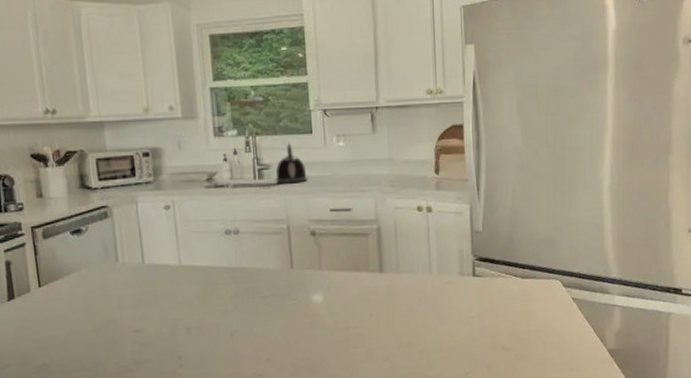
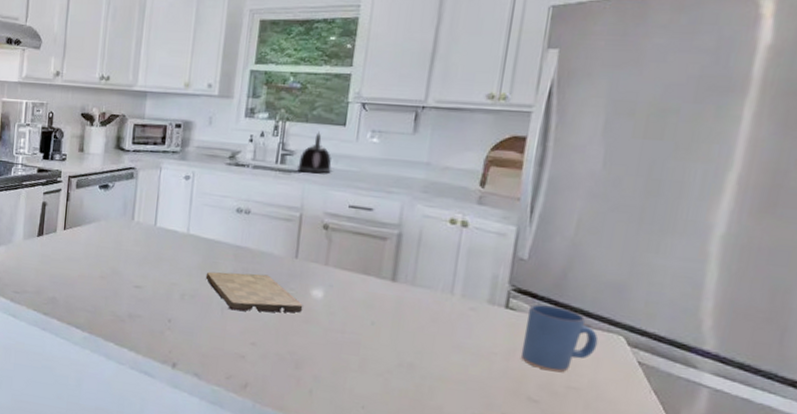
cutting board: none [207,290,308,333] -> present [205,271,303,313]
mug: none [490,266,543,322] -> present [520,304,599,373]

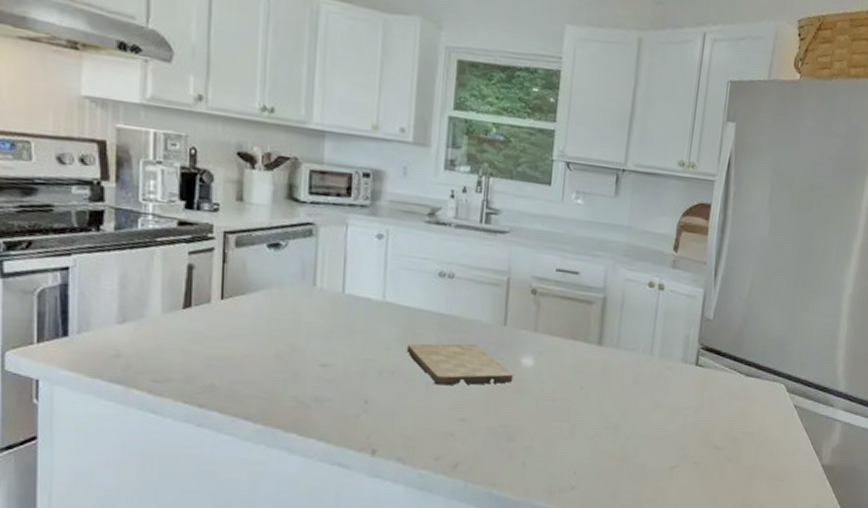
kettle: present [297,132,332,175] -> none [503,191,538,236]
mug: present [520,304,599,373] -> none [708,360,767,421]

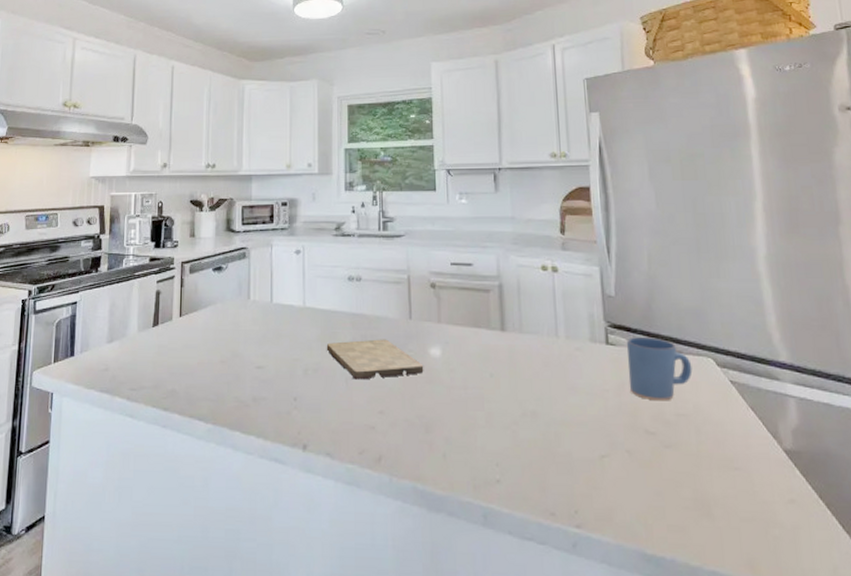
mug: none [708,360,767,421] -> present [626,336,693,401]

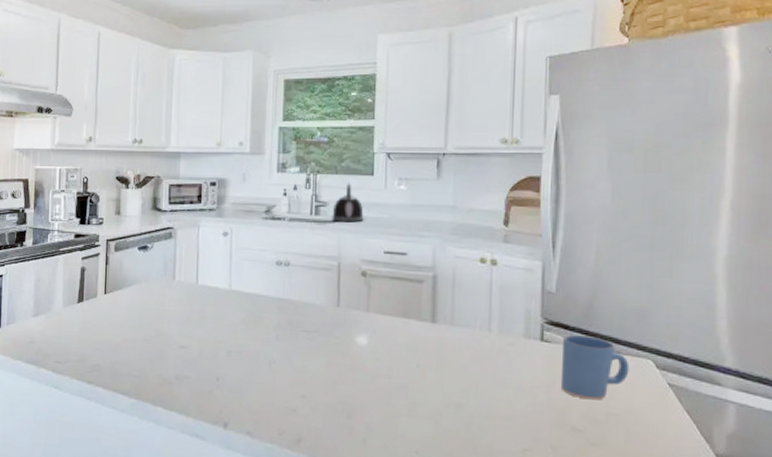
cutting board: present [326,339,424,380] -> none [250,325,349,364]
kettle: none [399,199,429,236] -> present [332,183,364,223]

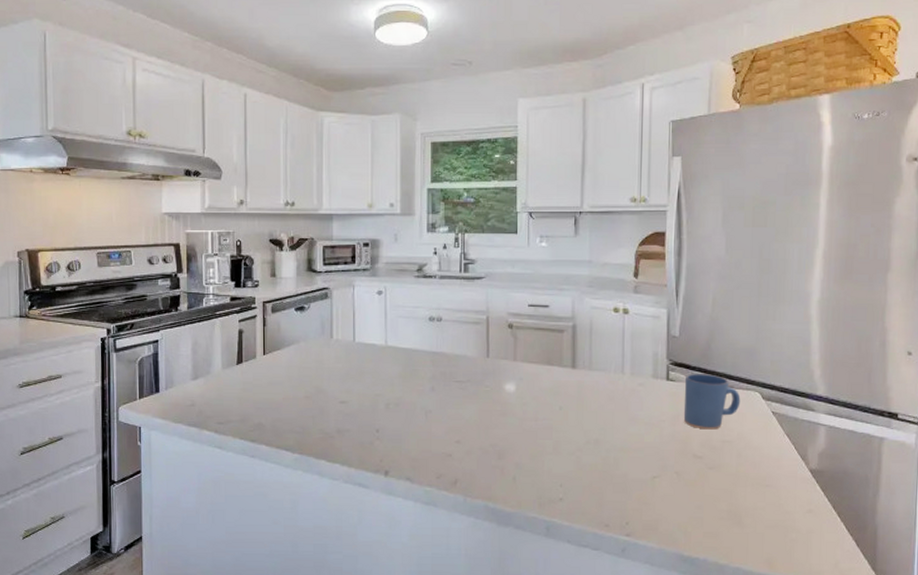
kettle: present [332,183,364,223] -> none [480,241,509,278]

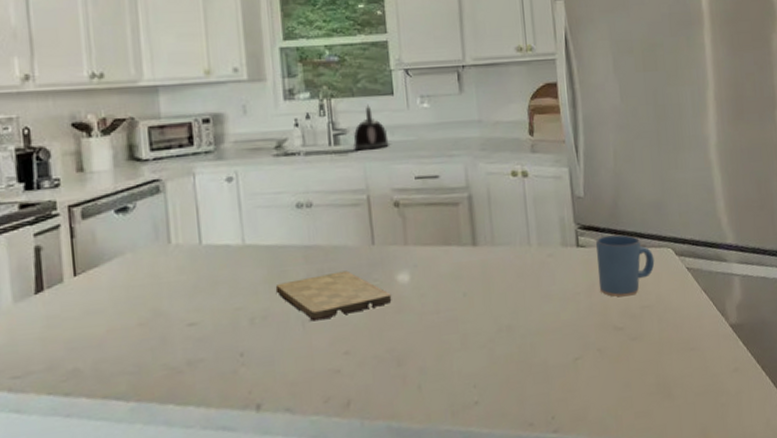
cutting board: none [407,376,499,413] -> present [275,270,392,322]
kettle: none [480,241,509,278] -> present [353,106,389,151]

